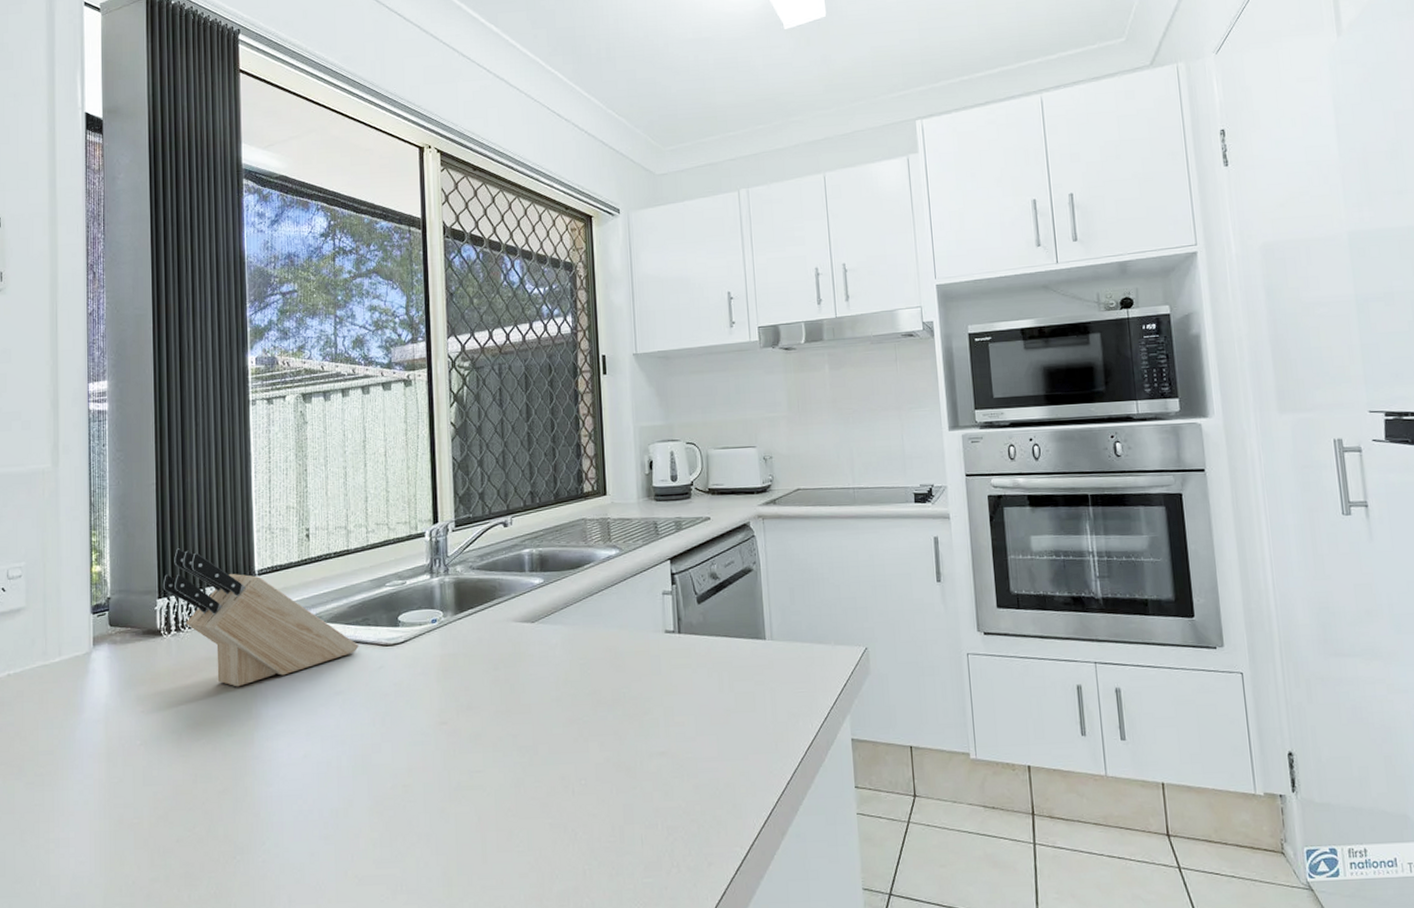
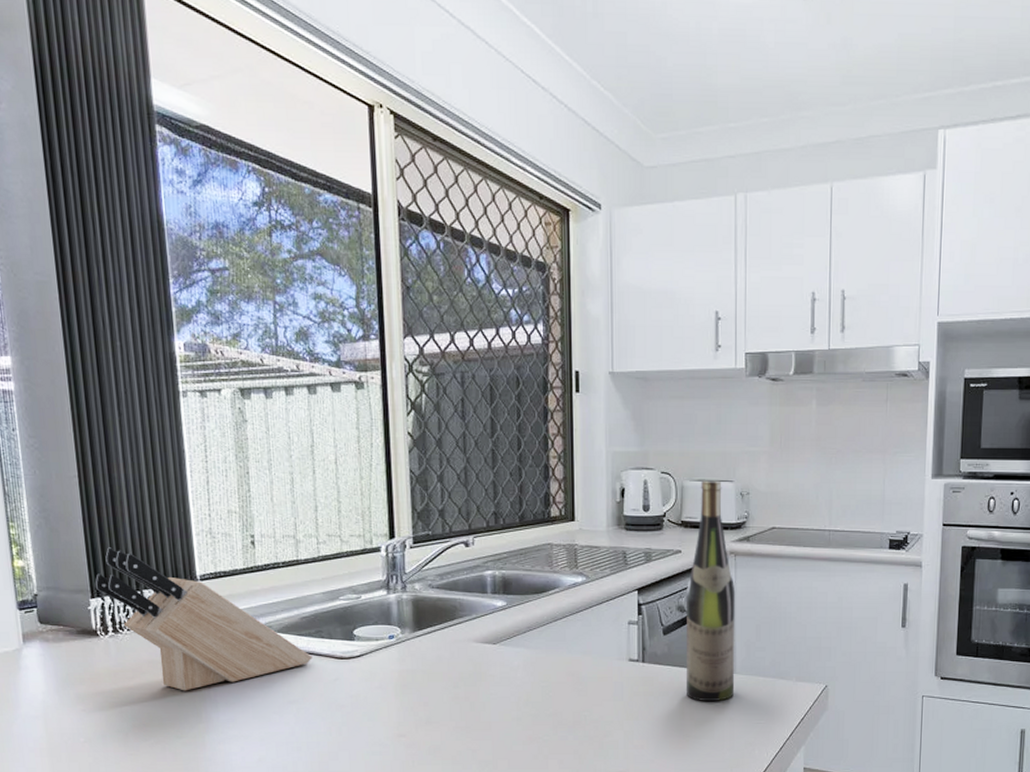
wine bottle: none [718,447,773,671] -> present [687,480,736,701]

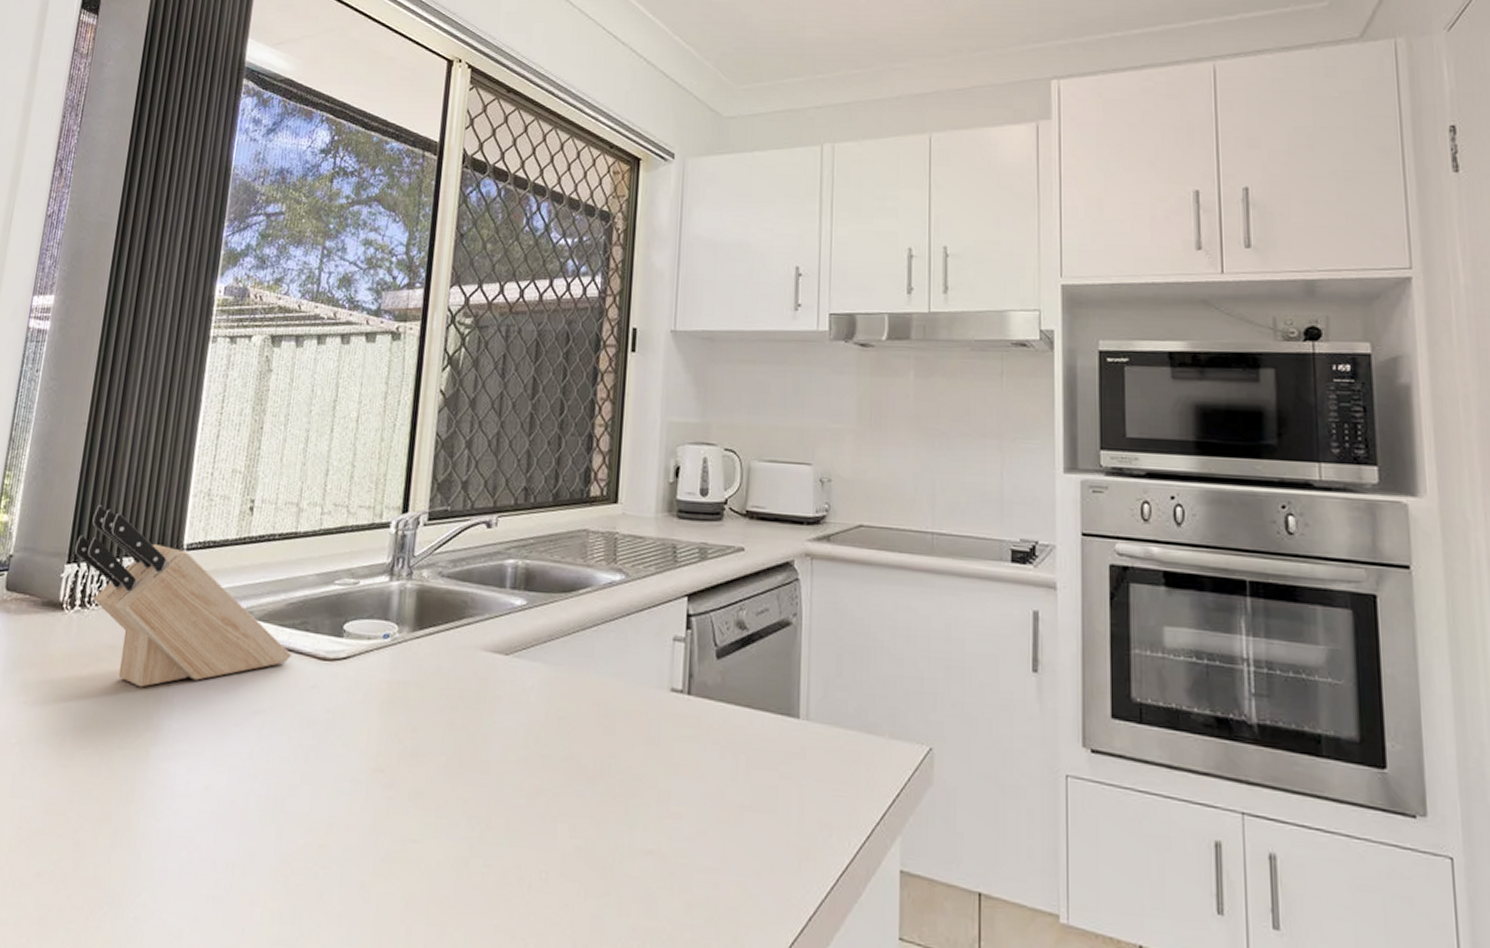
wine bottle: present [687,480,736,701] -> none [743,461,811,758]

